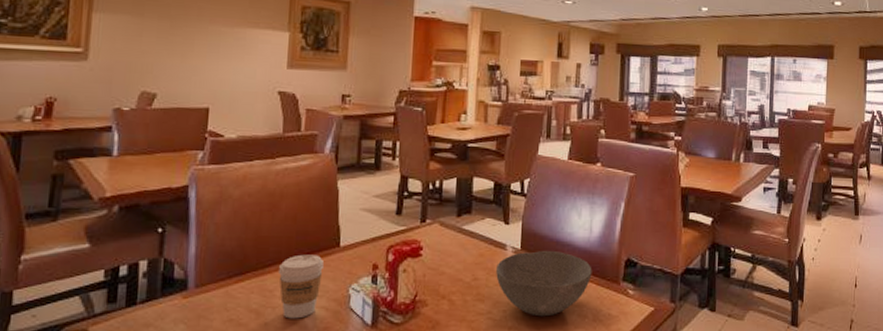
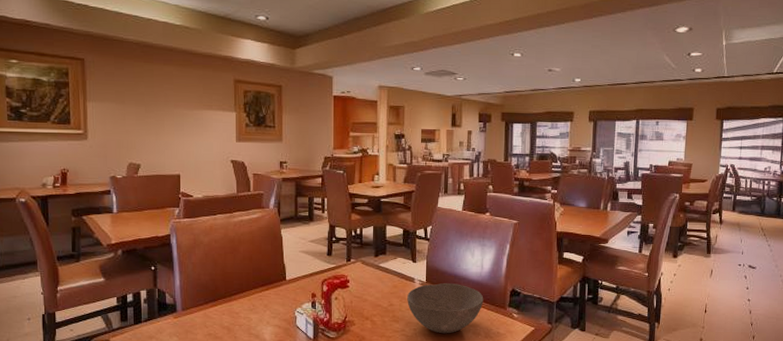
coffee cup: present [279,254,324,319] -> none [242,286,275,334]

